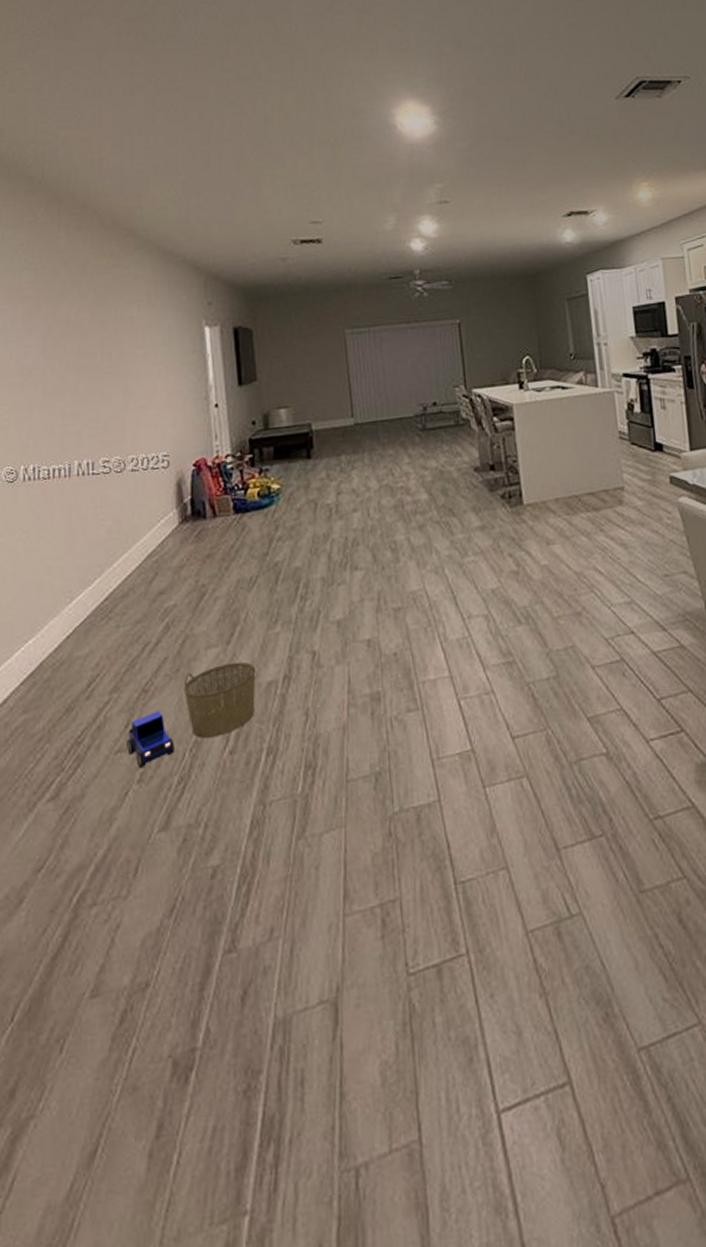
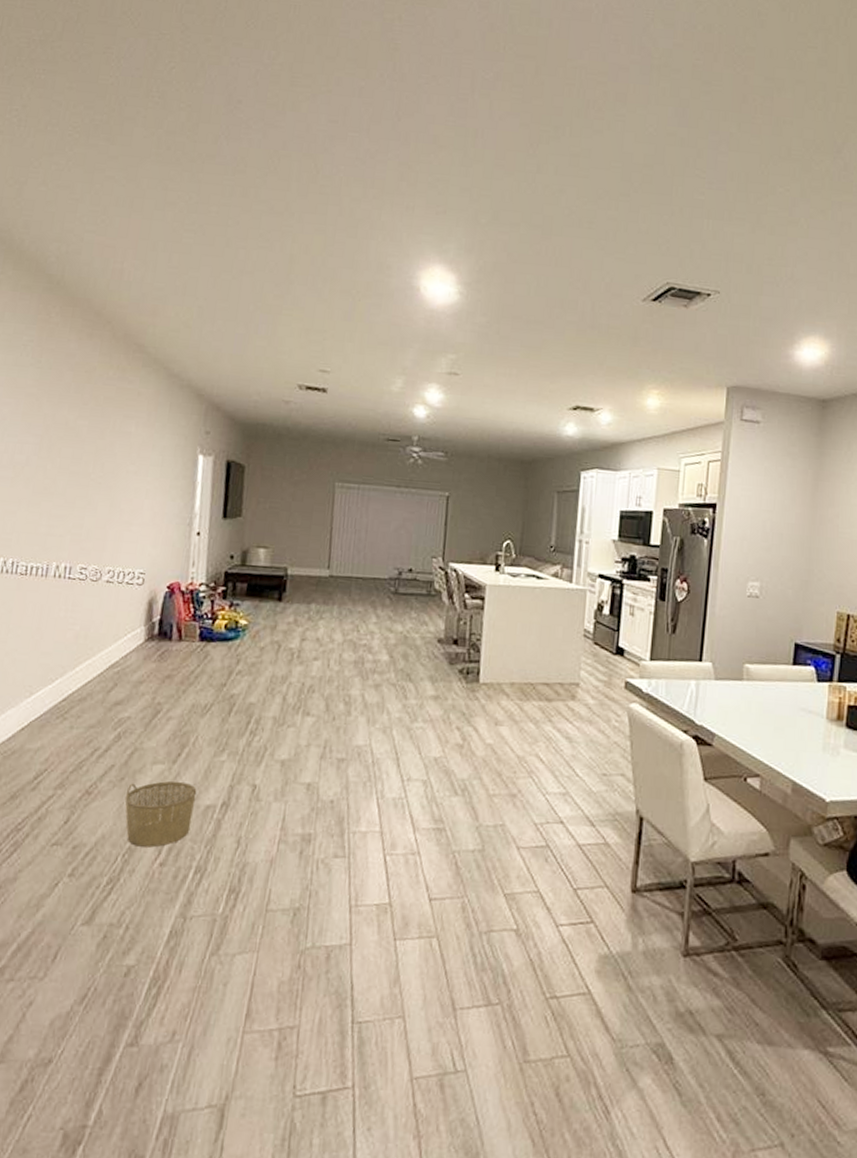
toy truck: present [127,710,175,769] -> none [63,812,109,864]

